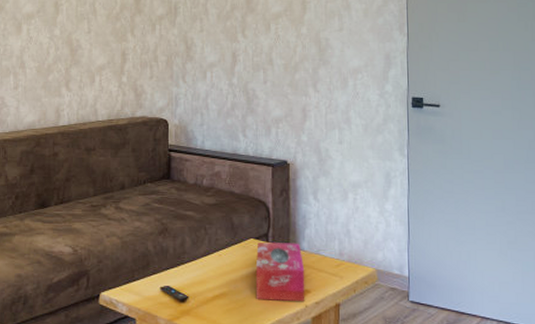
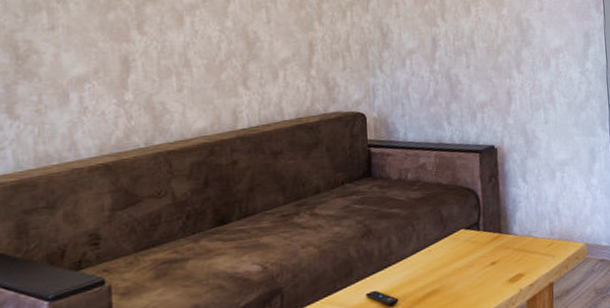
tissue box: present [256,242,305,302] -> none [468,227,520,292]

